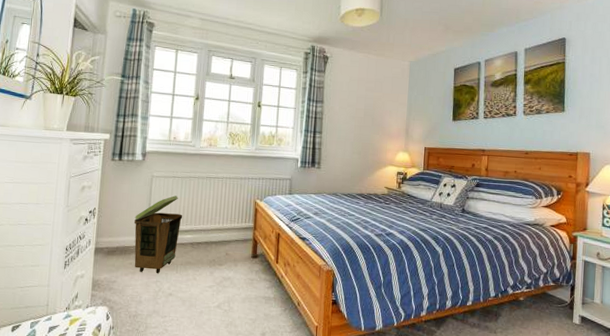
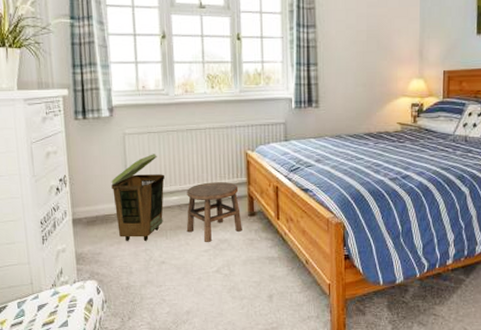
stool: none [195,224,246,279] -> present [186,182,242,242]

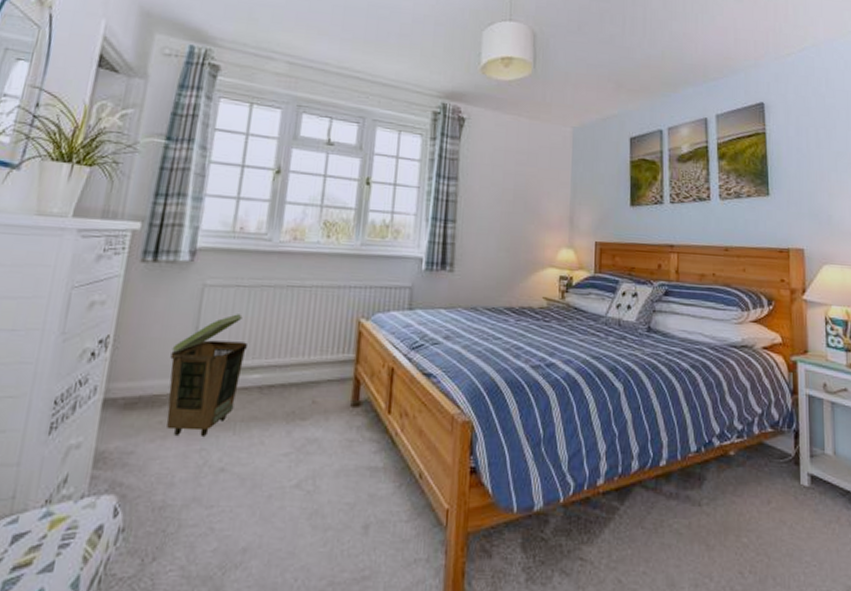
stool: present [186,182,242,242] -> none [263,357,343,442]

